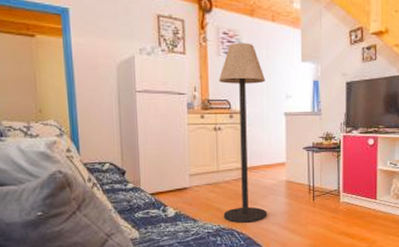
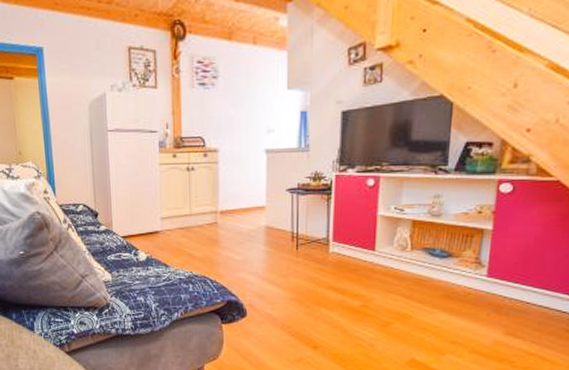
floor lamp: present [218,43,267,223] -> none [191,71,245,271]

